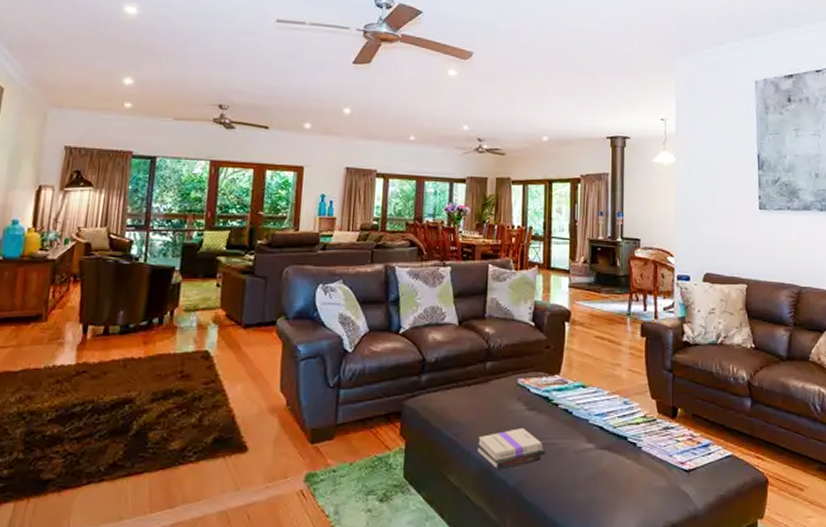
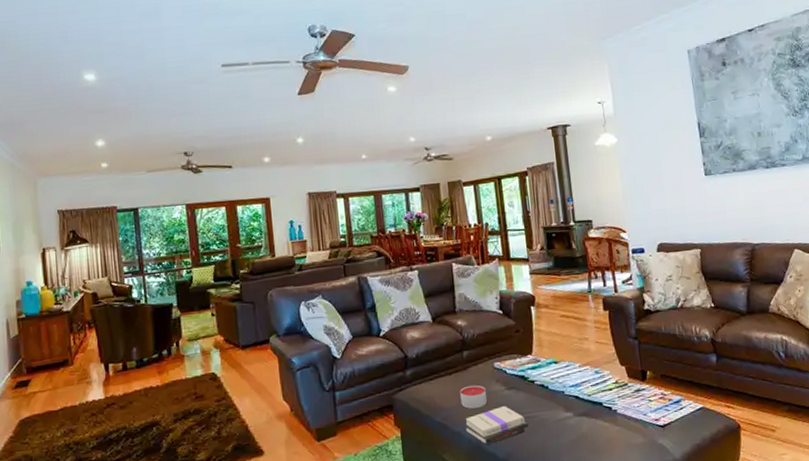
candle: none [476,400,506,428] -> present [460,384,488,410]

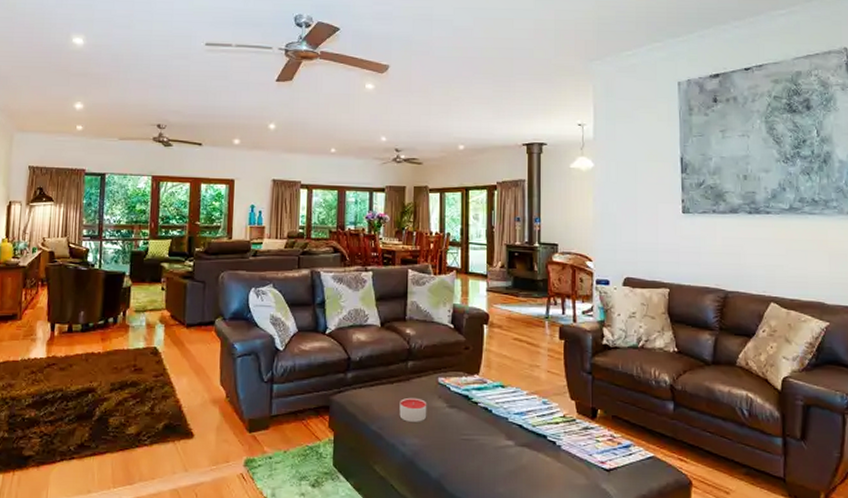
books: present [465,406,529,446] -> none [401,424,467,463]

